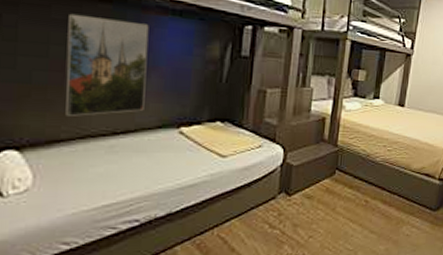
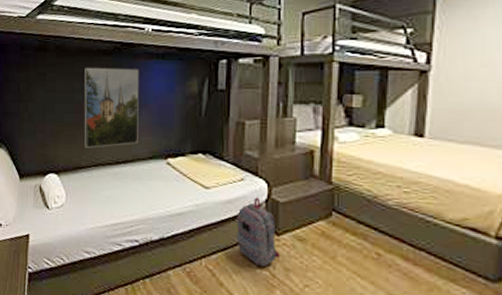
backpack: none [251,163,290,227] -> present [236,197,280,267]

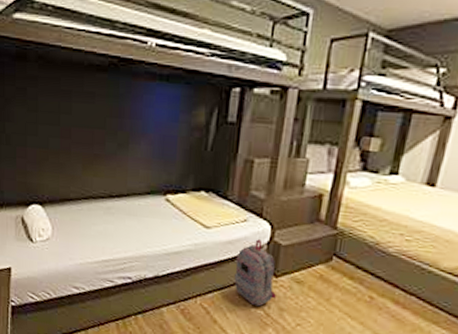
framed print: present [84,67,139,148] -> none [73,84,139,179]

